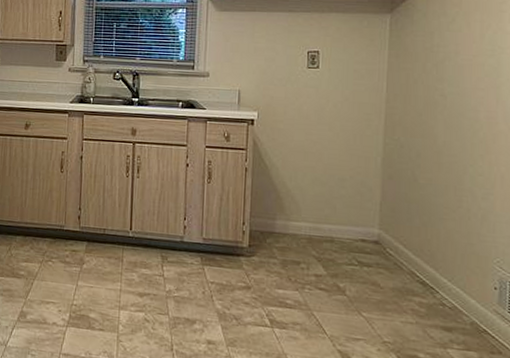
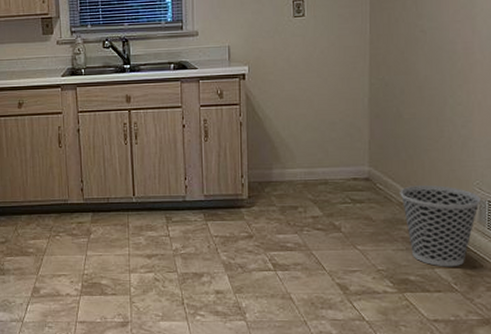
wastebasket: none [411,255,501,350] -> present [400,185,481,267]

